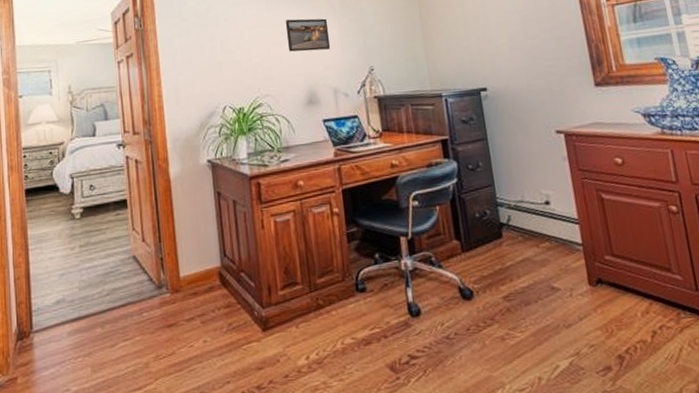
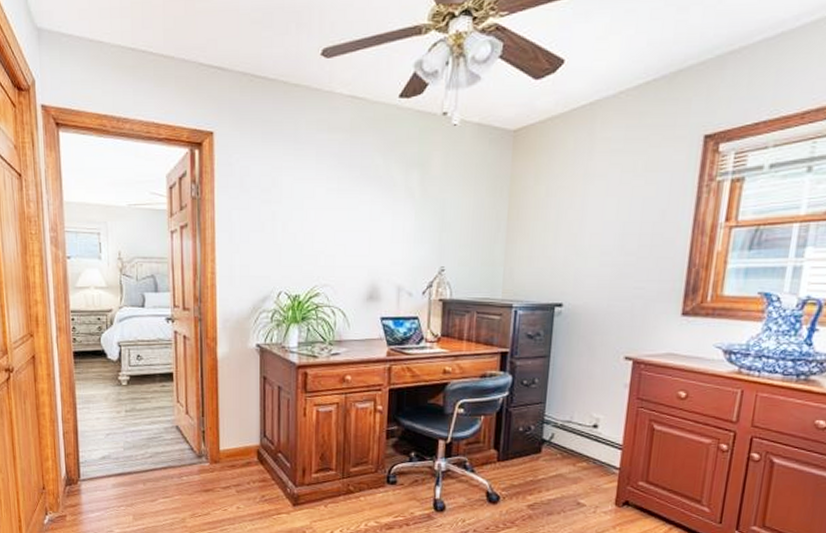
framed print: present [285,18,331,52] -> none [355,204,404,242]

